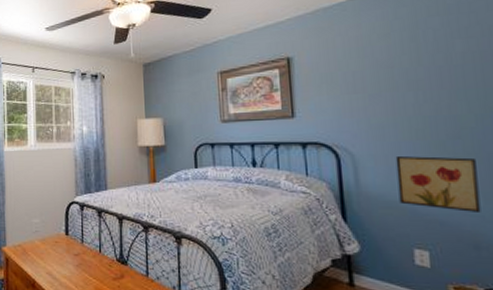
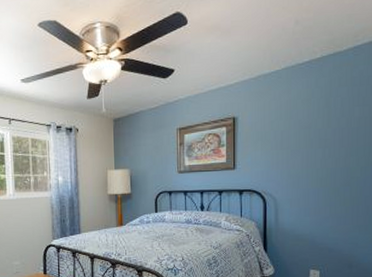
wall art: present [395,156,481,212] -> none [304,200,357,241]

